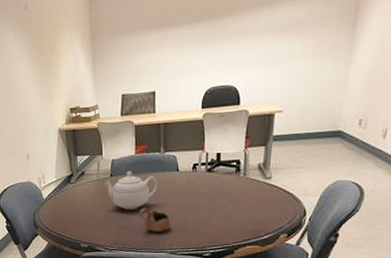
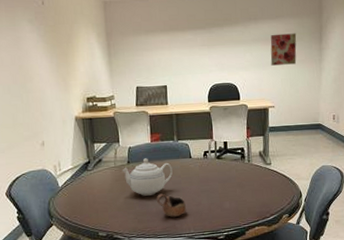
wall art: none [283,17,322,61] -> present [270,33,297,66]

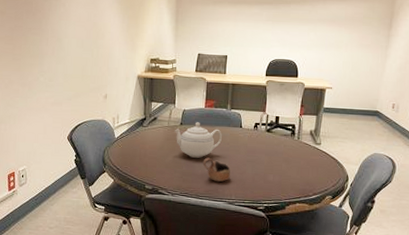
wall art: present [270,33,297,66] -> none [334,16,365,48]

